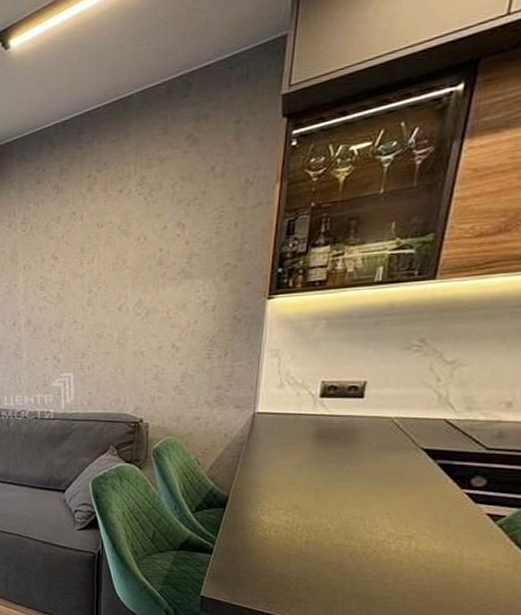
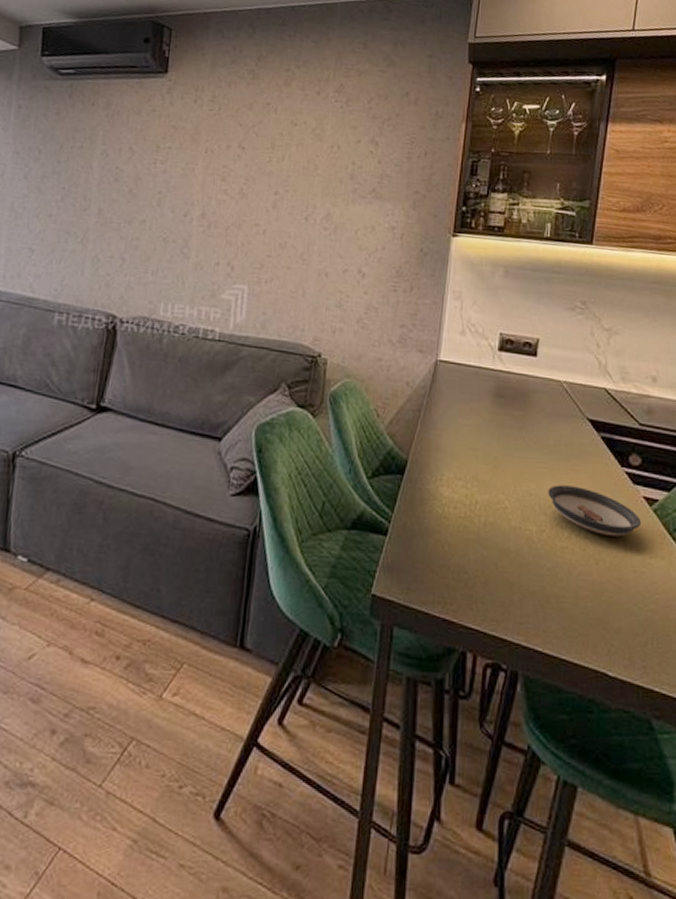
saucer: none [374,508,483,549] -> present [548,485,642,537]

